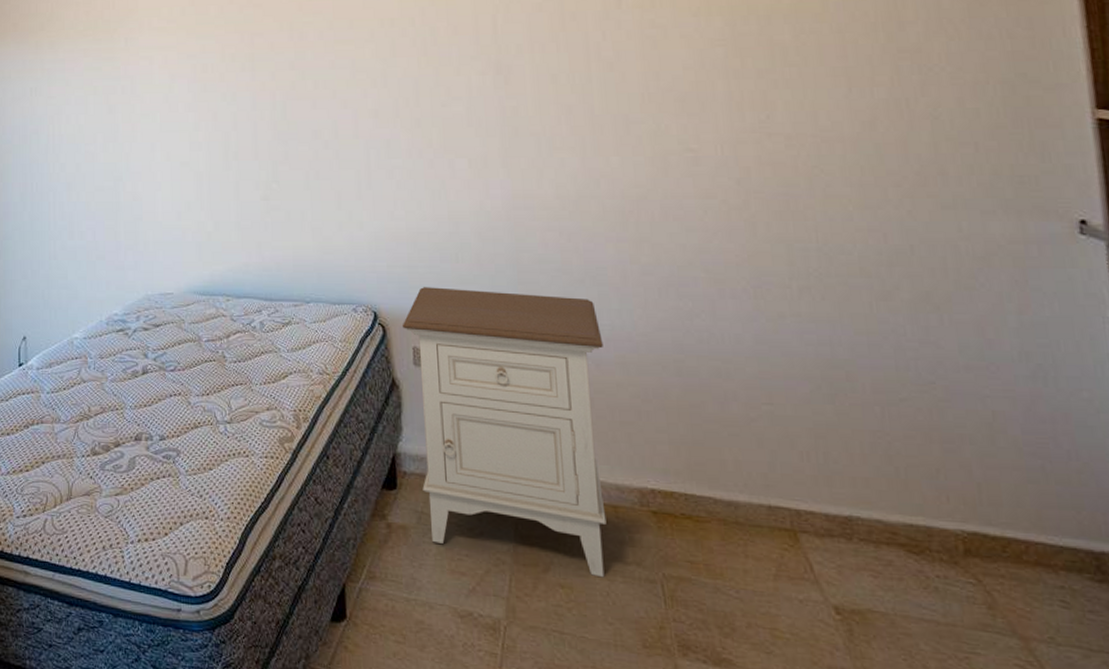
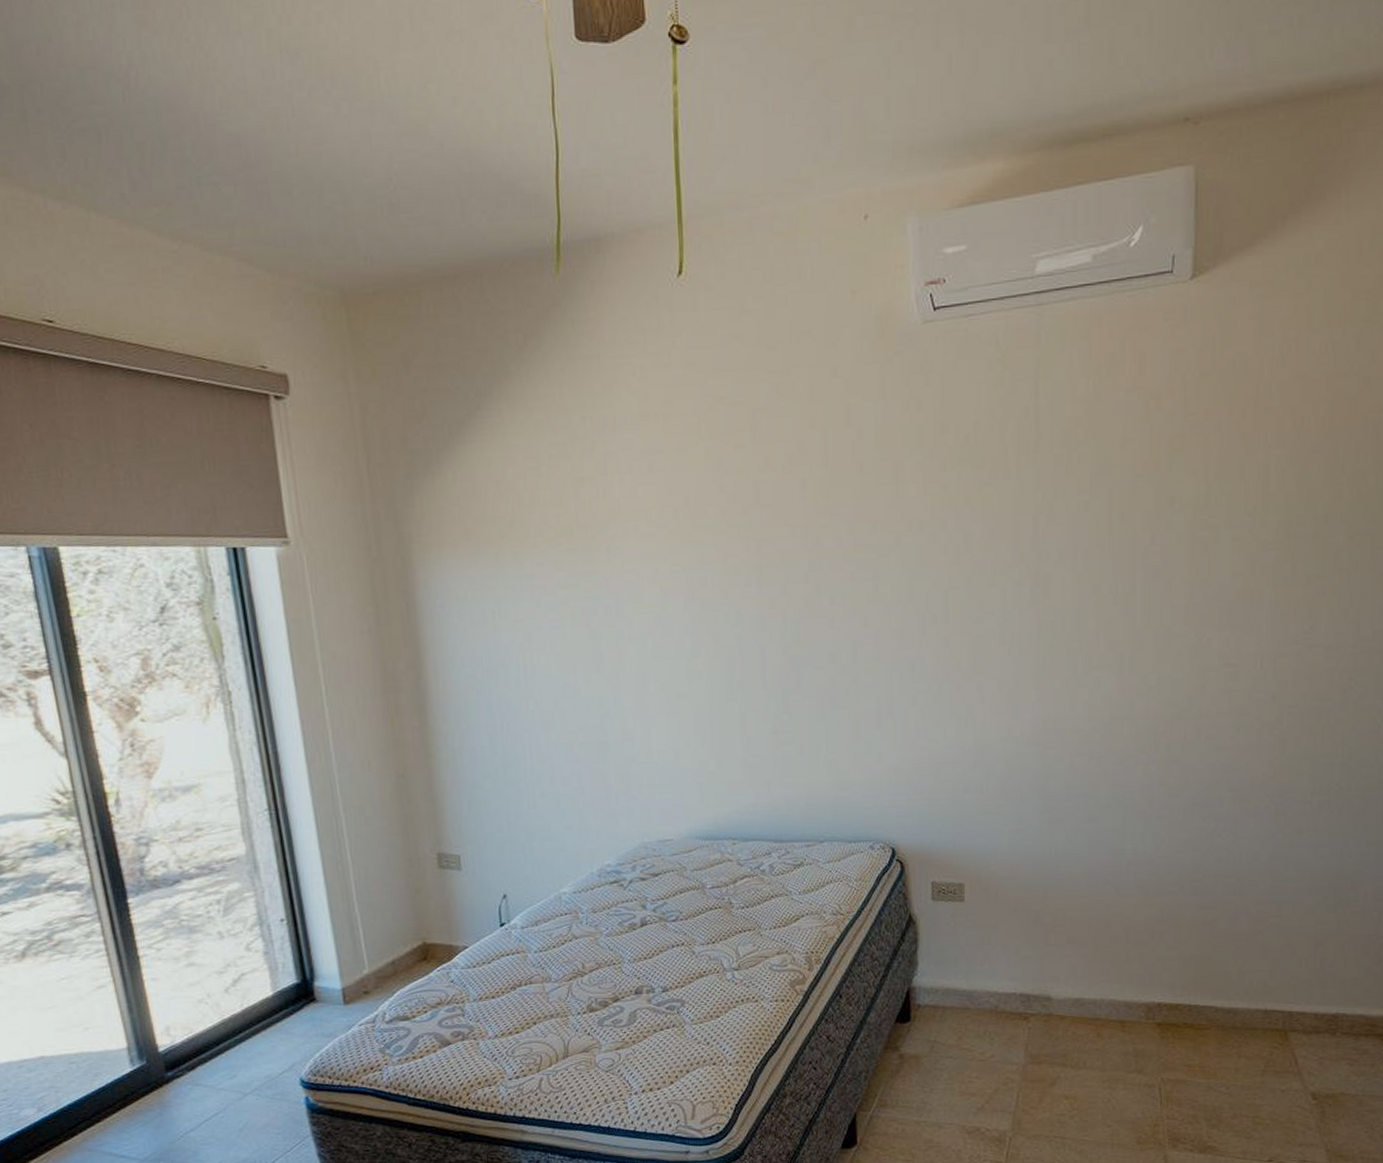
nightstand: present [403,287,607,578] -> none [922,819,1124,1087]

